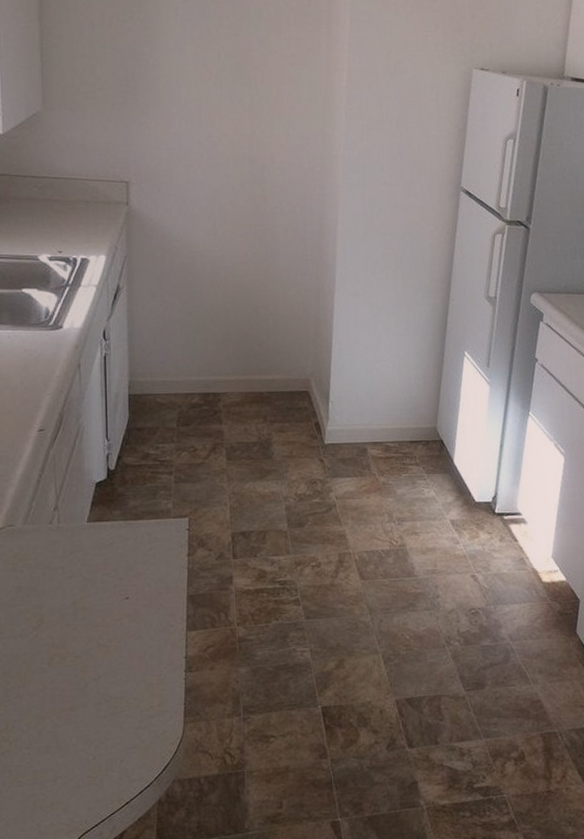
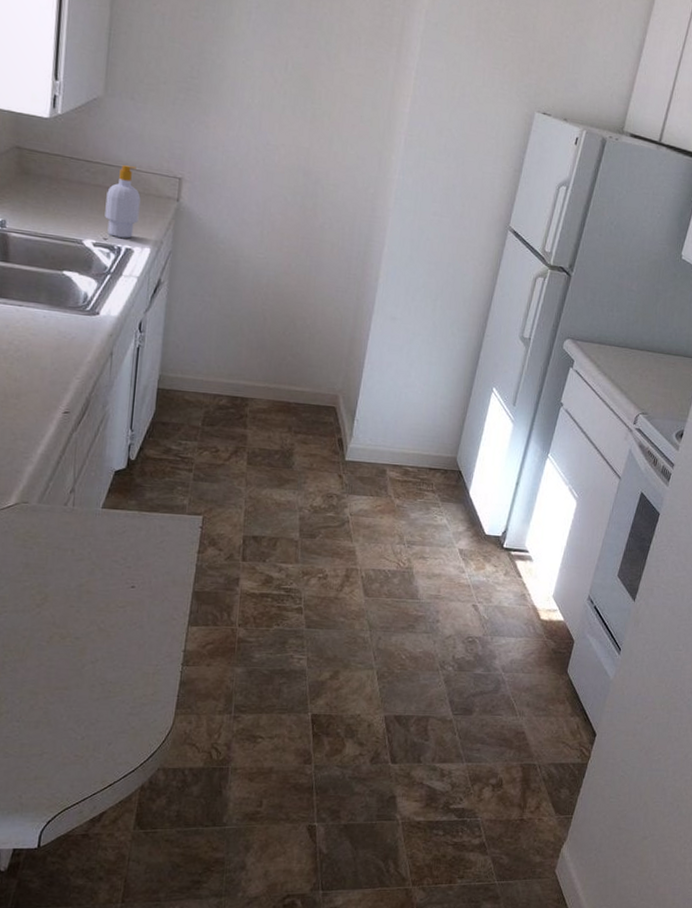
soap bottle: none [56,176,91,249] -> present [104,165,141,239]

